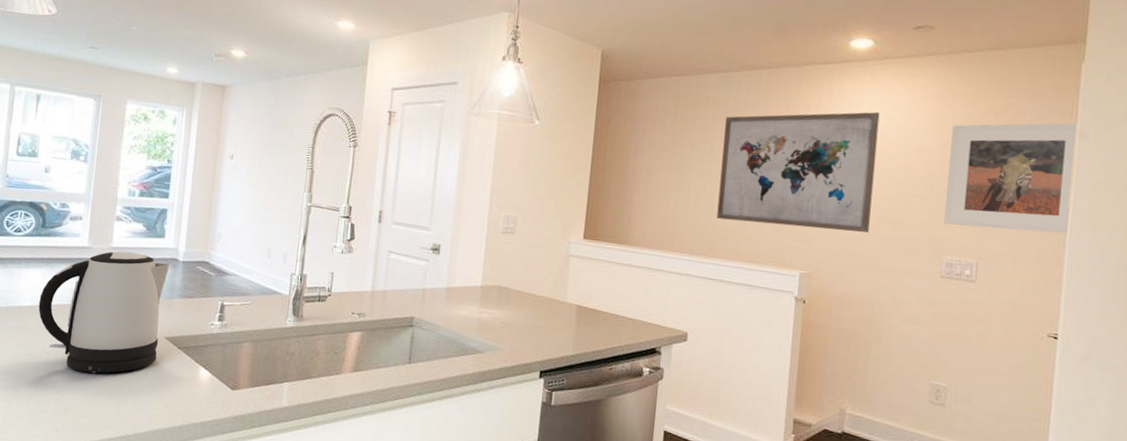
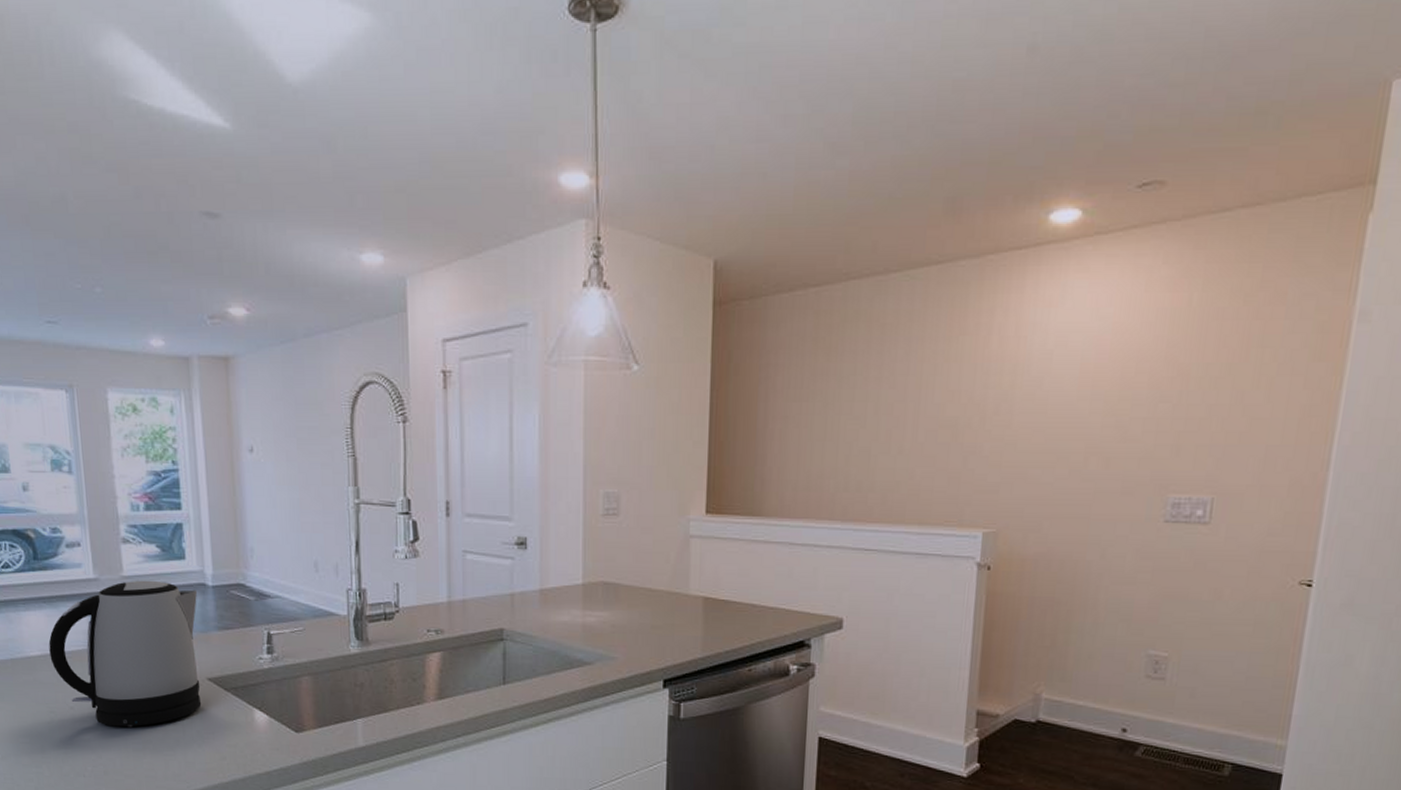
wall art: present [716,112,880,233] -> none [875,311,1089,474]
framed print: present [943,123,1076,234] -> none [1170,300,1355,453]

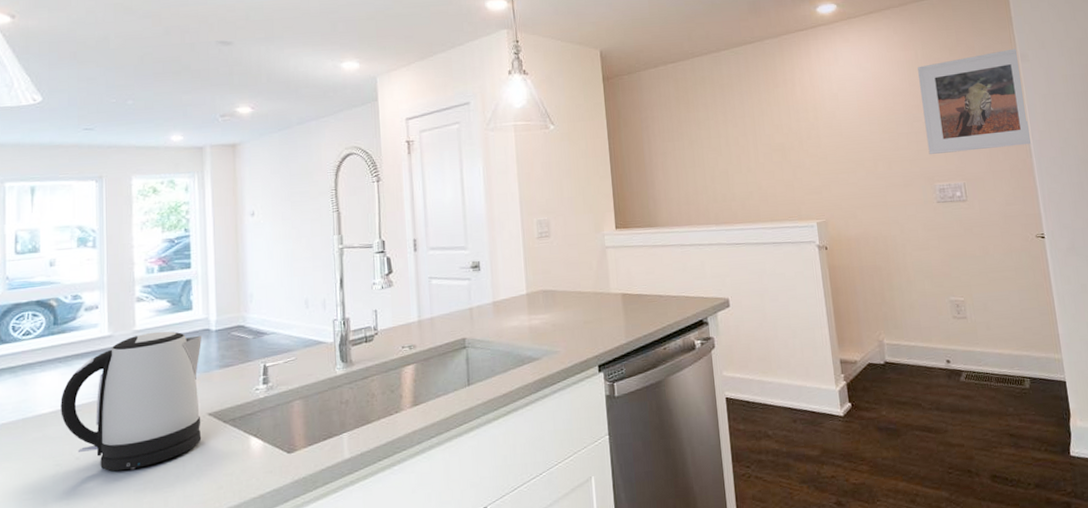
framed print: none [1170,300,1355,453] -> present [917,48,1032,154]

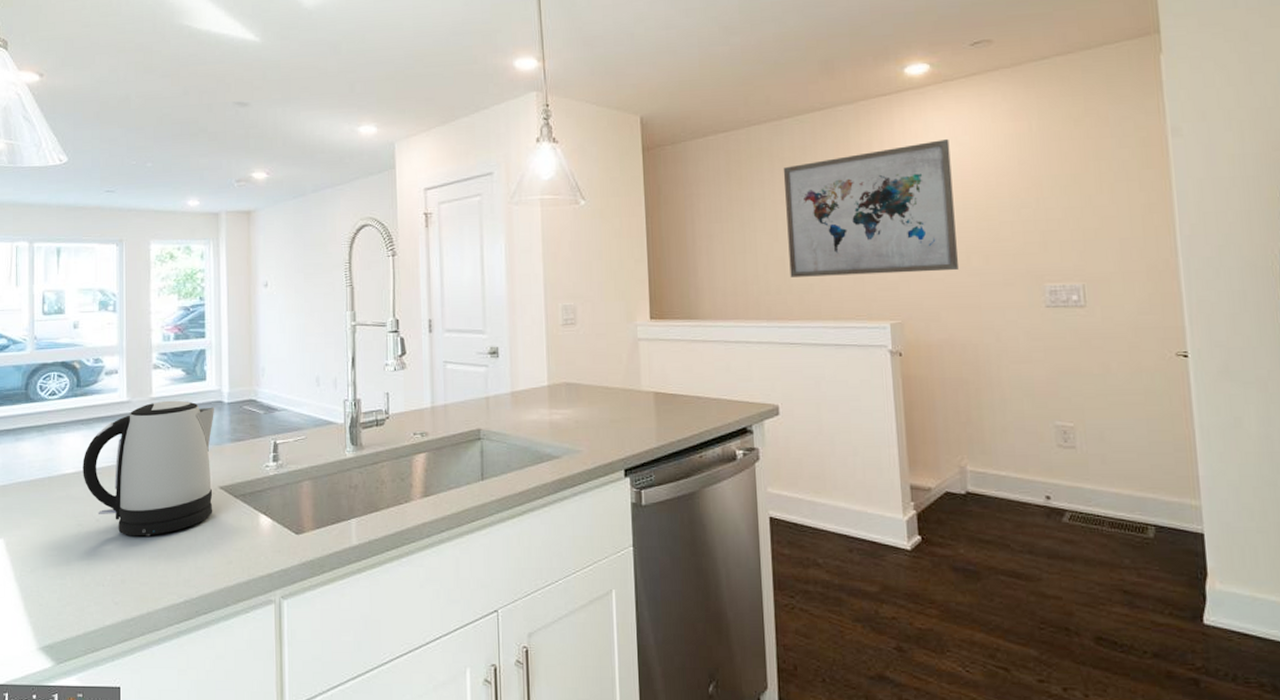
wall art: none [723,66,868,187] -> present [783,139,958,277]
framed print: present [917,48,1032,154] -> none [1031,120,1179,248]

